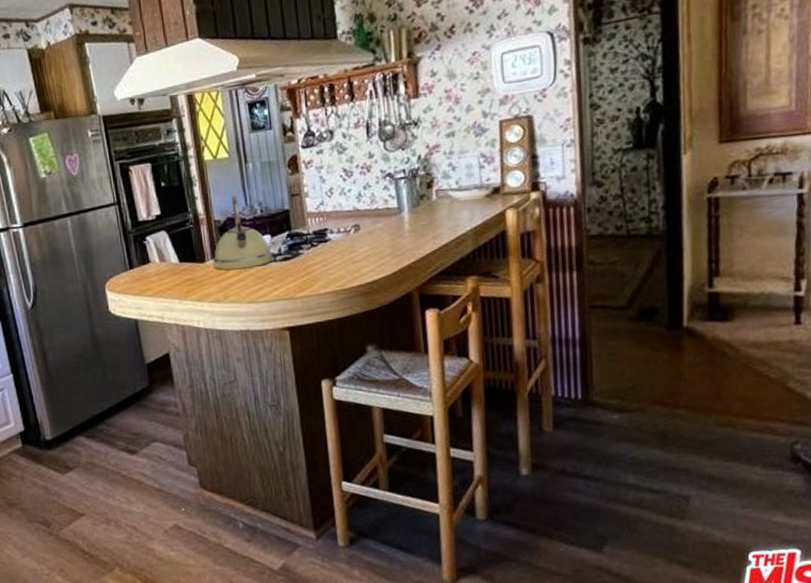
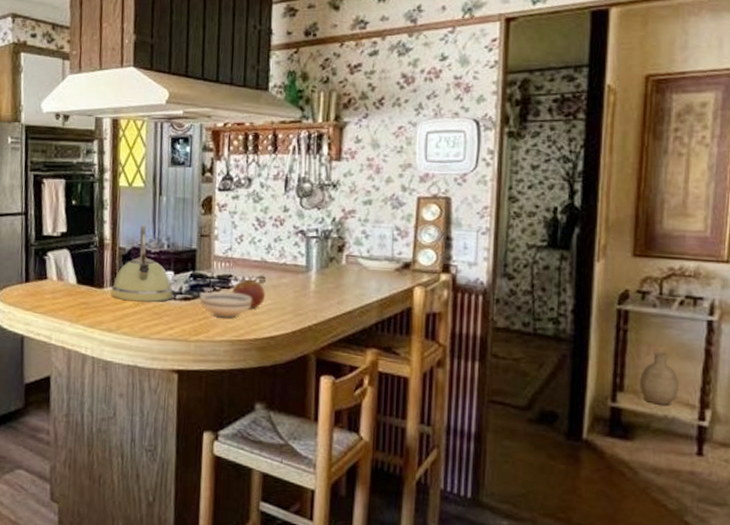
bowl: none [299,245,350,271] -> present [199,291,252,318]
fruit: none [329,229,362,258] -> present [232,279,265,309]
decorative vase: none [735,232,773,283] -> present [640,351,679,405]

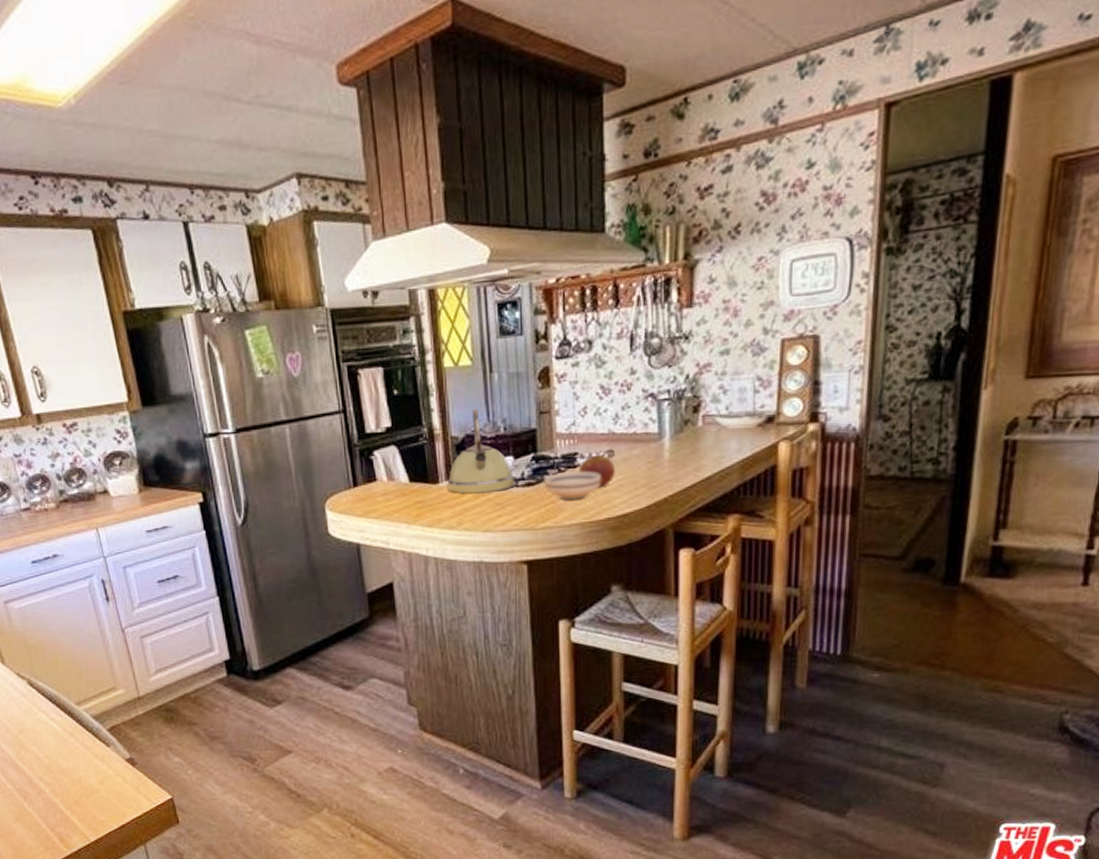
decorative vase: present [640,351,679,405] -> none [1025,481,1068,538]

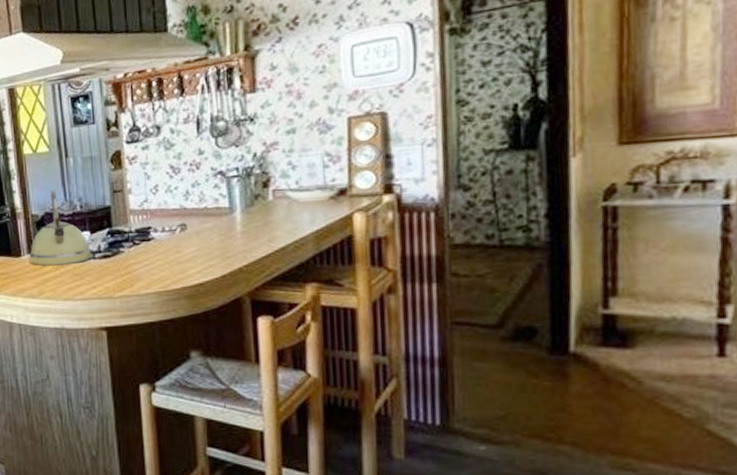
bowl: present [544,471,601,500] -> none [119,244,175,271]
fruit: present [578,454,615,487] -> none [152,228,189,258]

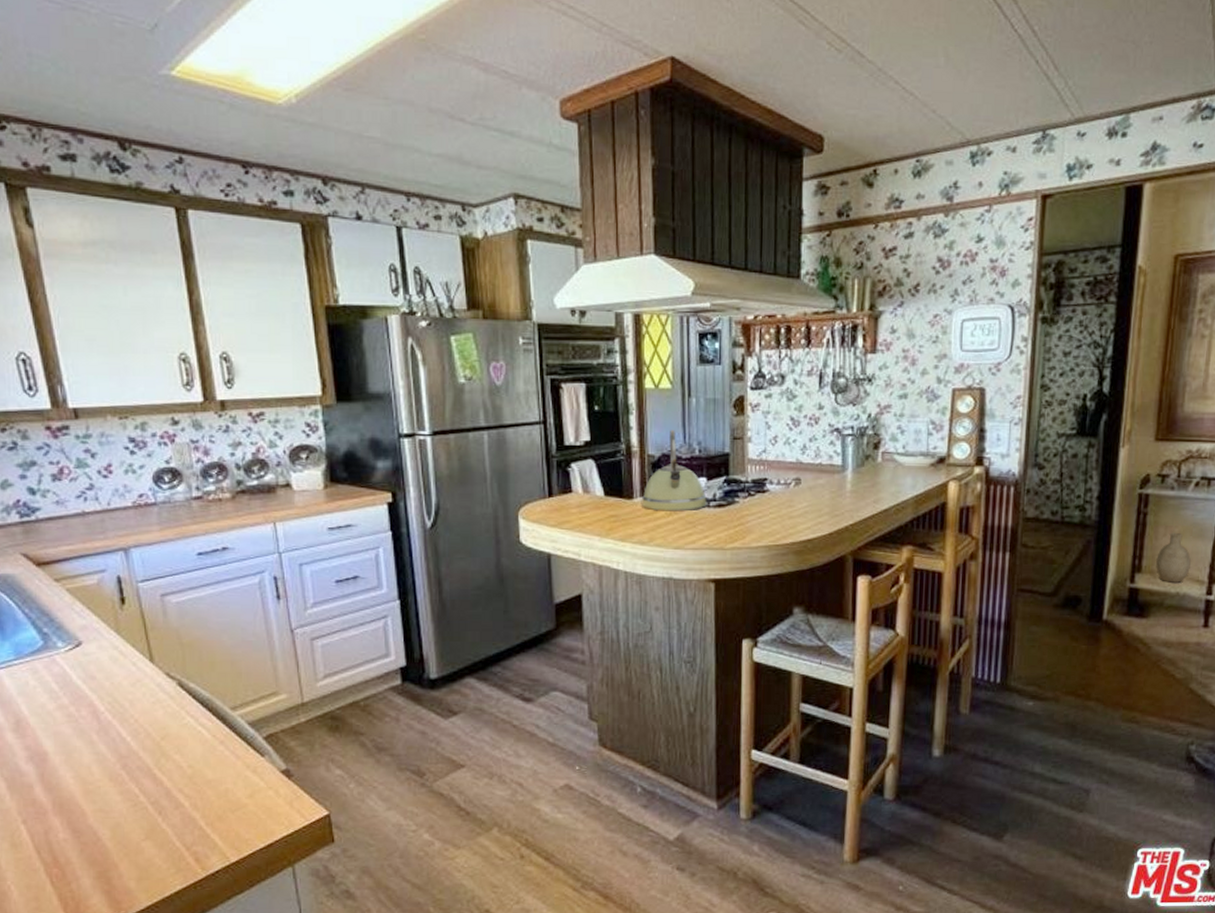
decorative vase: none [637,247,689,306] -> present [1156,532,1191,583]

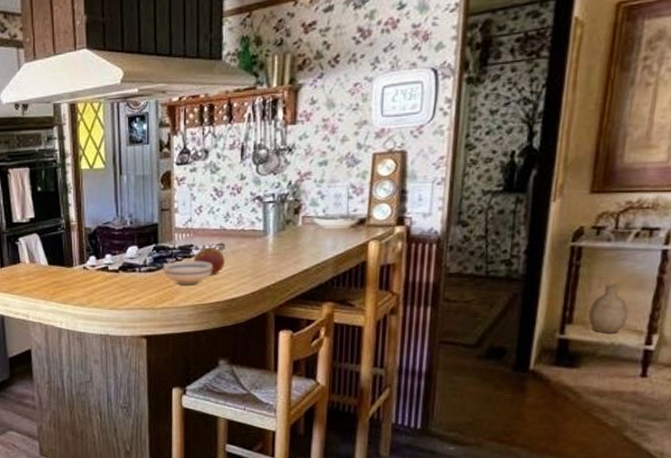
kettle: present [640,429,708,512] -> none [79,204,139,277]
bowl: none [734,496,788,523] -> present [163,260,213,285]
fruit: none [767,482,801,512] -> present [193,247,225,274]

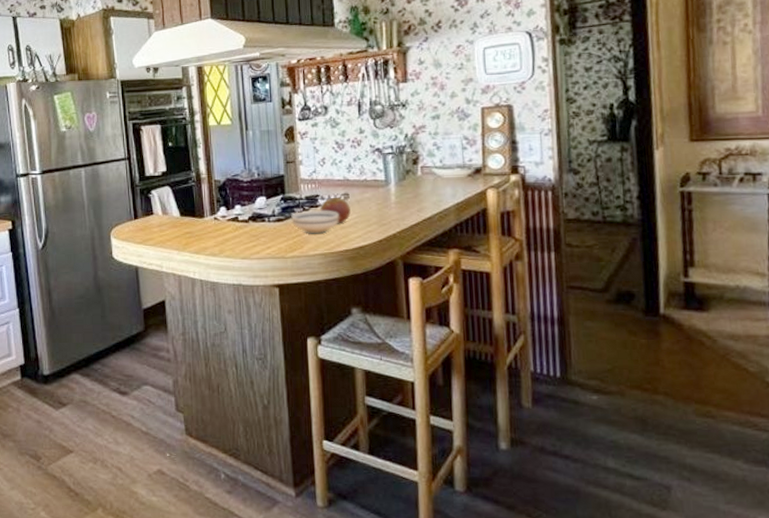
decorative vase: present [588,283,628,333] -> none [709,227,747,276]

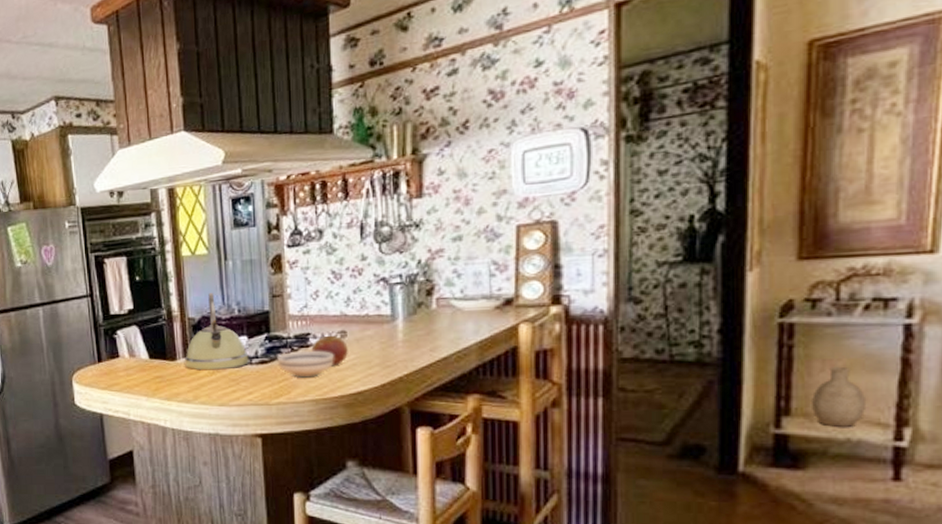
kettle: none [211,157,268,227] -> present [184,292,250,371]
decorative vase: none [709,227,747,276] -> present [812,366,865,427]

